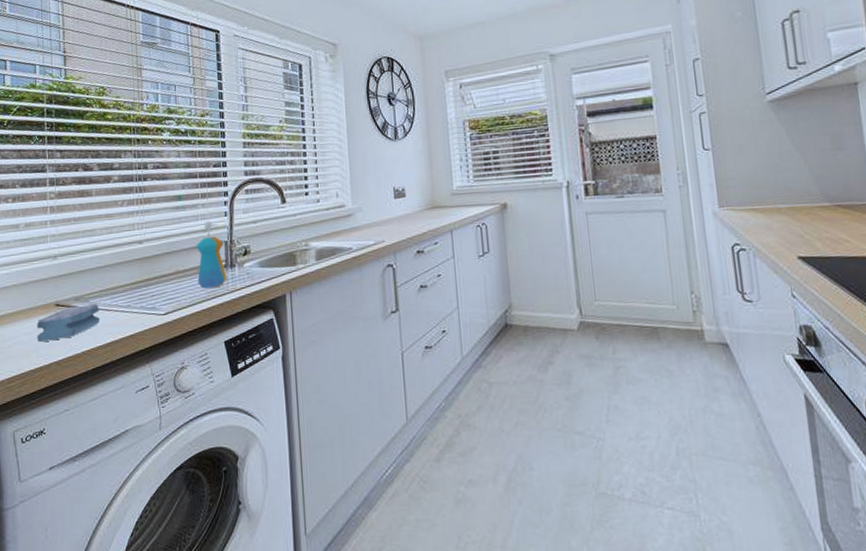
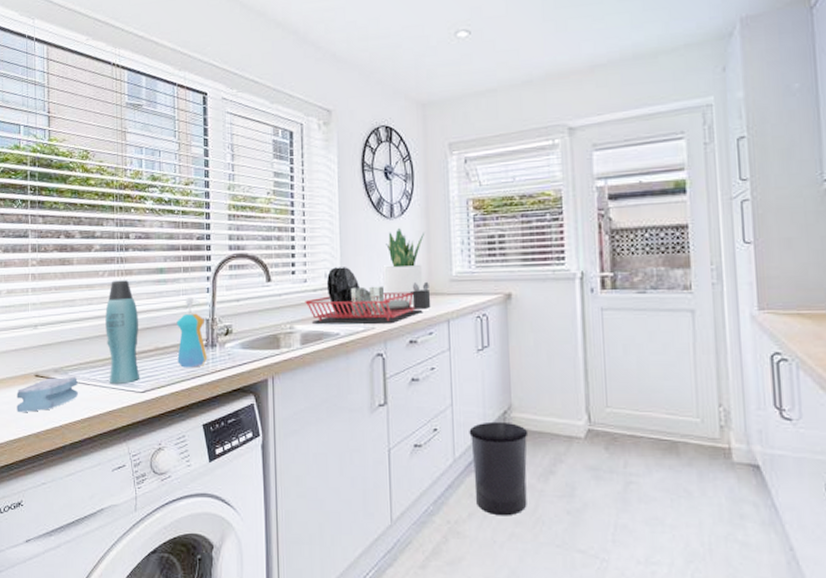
bottle: none [125,208,162,309] -> present [105,280,140,385]
dish rack: none [318,186,436,240] -> present [305,267,431,325]
planter: none [389,148,427,218] -> present [382,227,424,305]
waste bin: none [474,319,530,407] -> present [469,421,529,516]

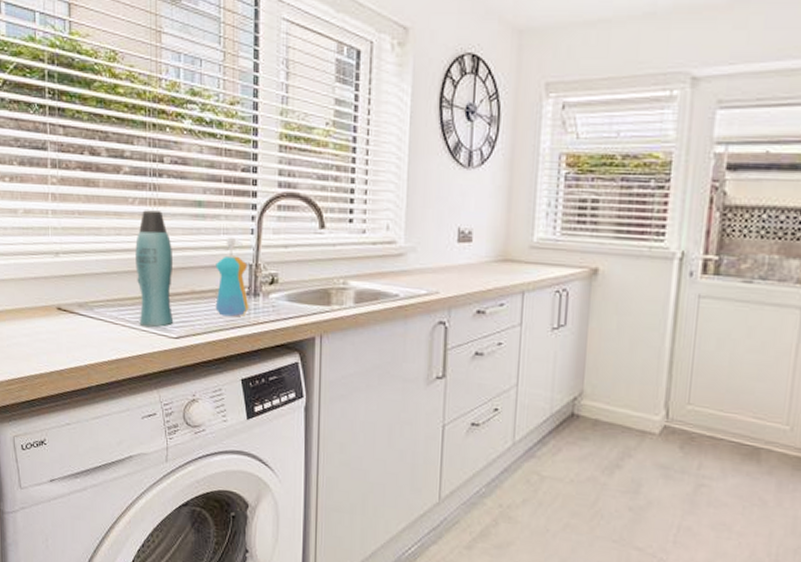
sponge: present [16,376,78,413] -> none [37,312,105,348]
dish rack: present [305,267,431,325] -> none [362,219,506,290]
planter: present [382,227,424,305] -> none [453,179,505,271]
waste bin: present [469,421,529,516] -> none [532,406,598,506]

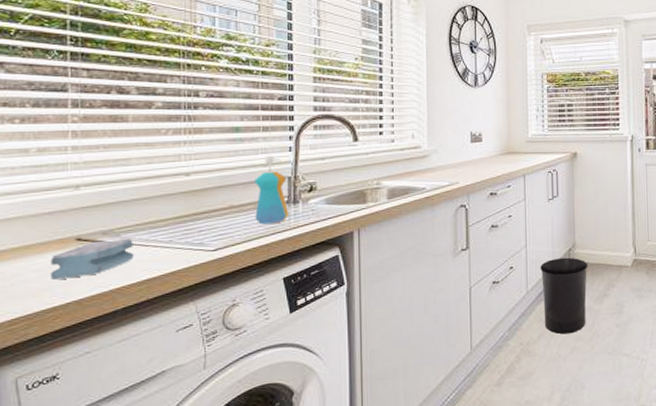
sponge: none [37,312,105,348] -> present [50,238,133,281]
bottle: present [135,210,174,328] -> none [169,138,211,245]
waste bin: none [532,406,598,506] -> present [540,257,588,335]

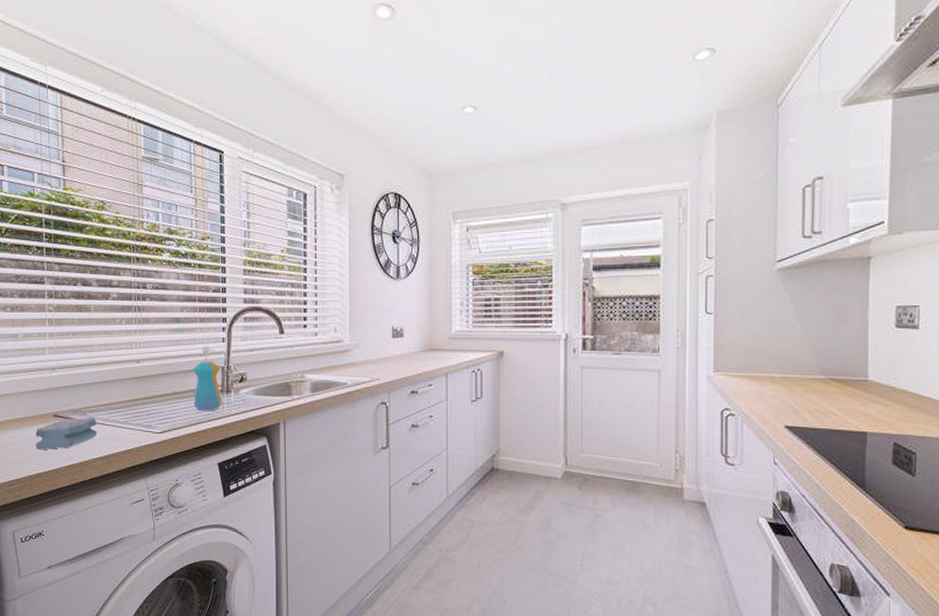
waste bin: present [540,257,588,335] -> none [461,463,513,545]

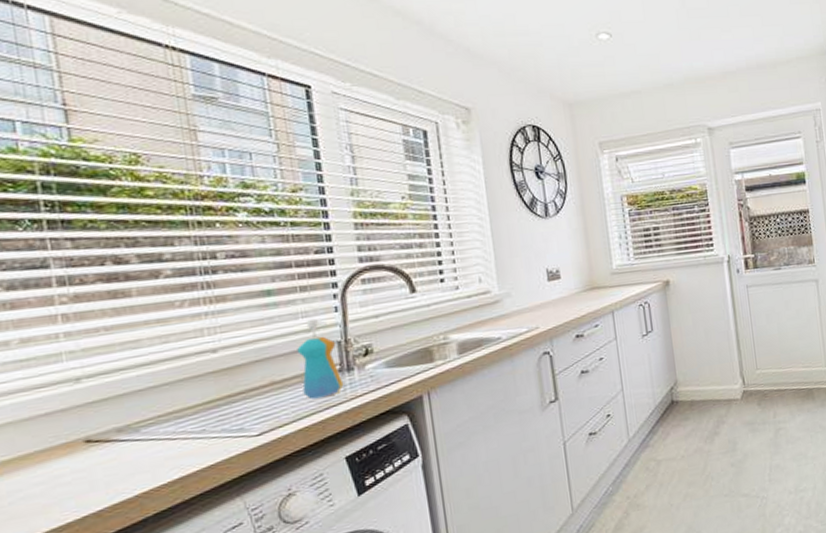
sponge: present [35,417,97,451] -> none [55,432,160,493]

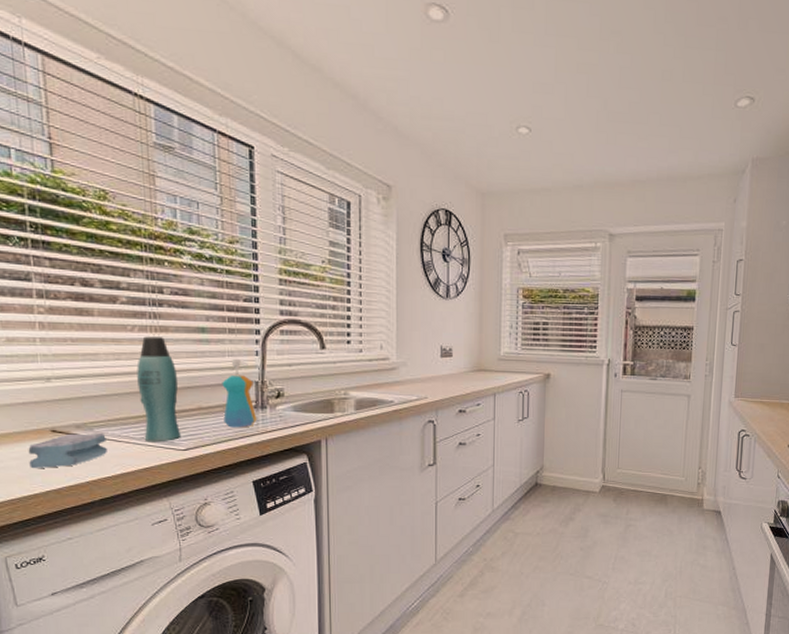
sponge: none [55,432,160,493] -> present [28,432,107,469]
bottle: none [190,308,253,434] -> present [136,336,182,443]

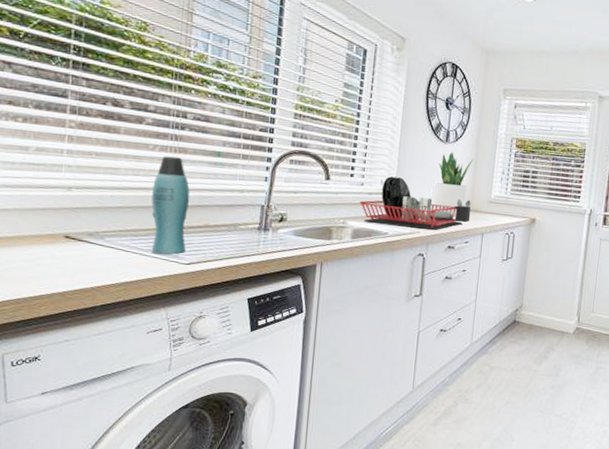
sponge: present [28,432,107,469] -> none [39,240,115,272]
soap dispenser: present [222,360,257,428] -> none [227,183,259,247]
dish rack: none [360,340,480,395] -> present [359,176,471,231]
planter: none [437,308,477,379] -> present [432,151,473,217]

